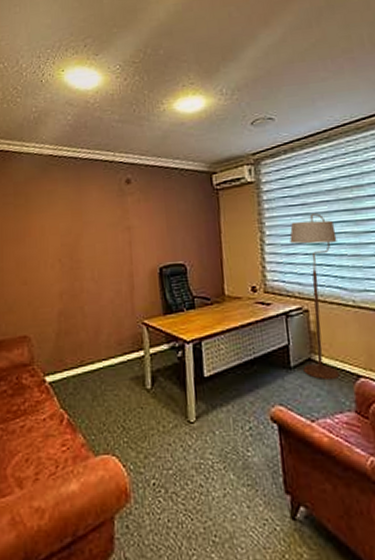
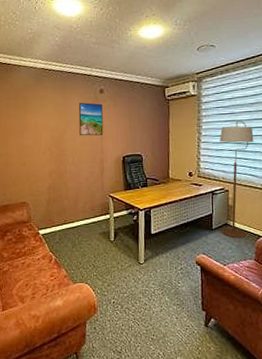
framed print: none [98,196,132,242] -> present [78,102,104,136]

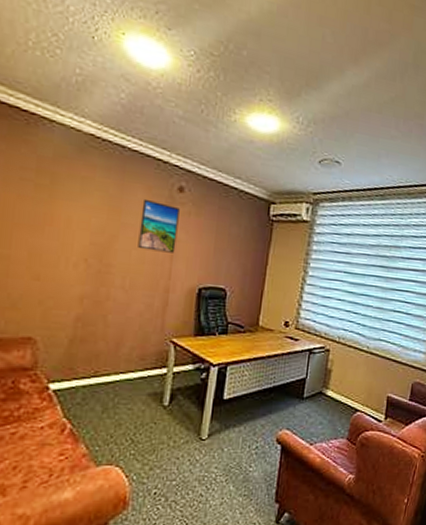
floor lamp: present [219,120,254,239] -> none [313,264,369,412]

